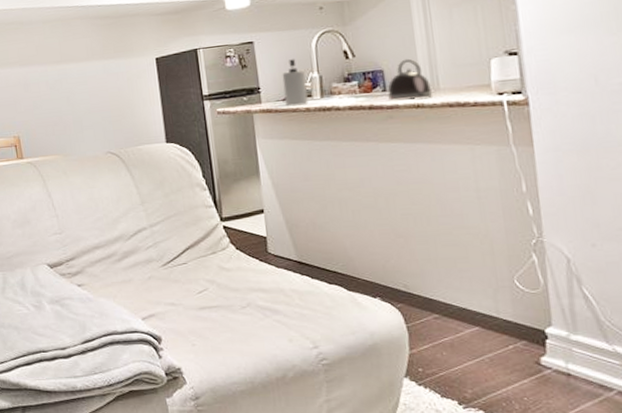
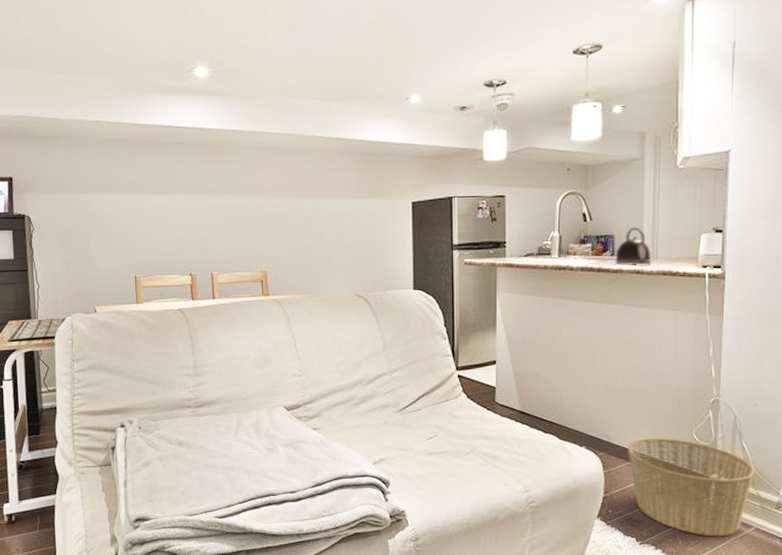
soap dispenser: present [282,59,308,107] -> none [527,217,547,263]
basket: none [431,286,607,401] -> present [627,438,755,537]

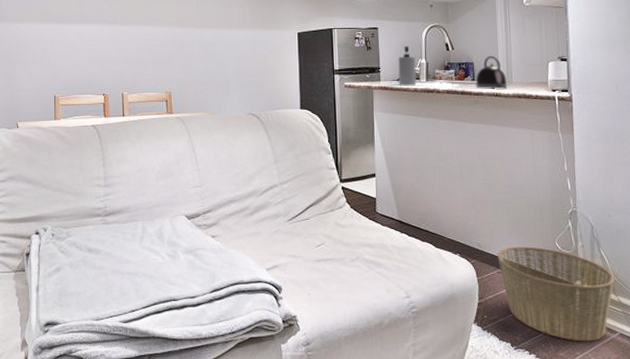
soap dispenser: none [527,217,547,263] -> present [398,46,416,86]

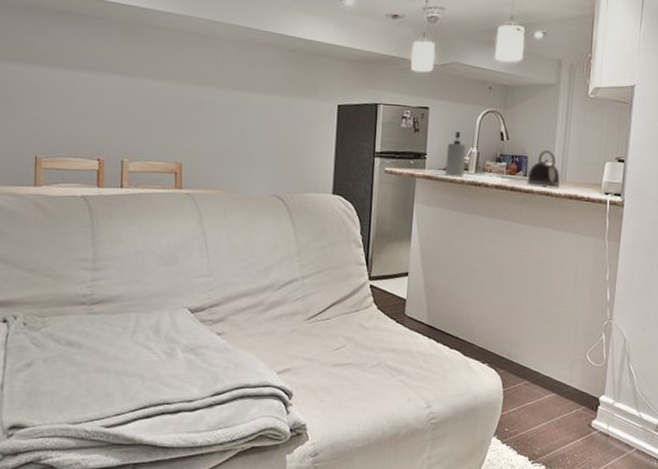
basket: present [497,246,615,342] -> none [526,357,639,457]

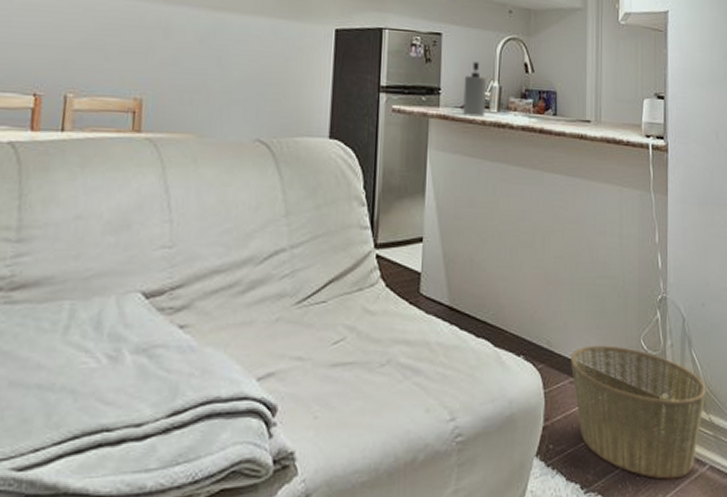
basket: none [526,357,639,457] -> present [570,345,706,480]
kettle: present [527,149,560,189] -> none [558,84,595,131]

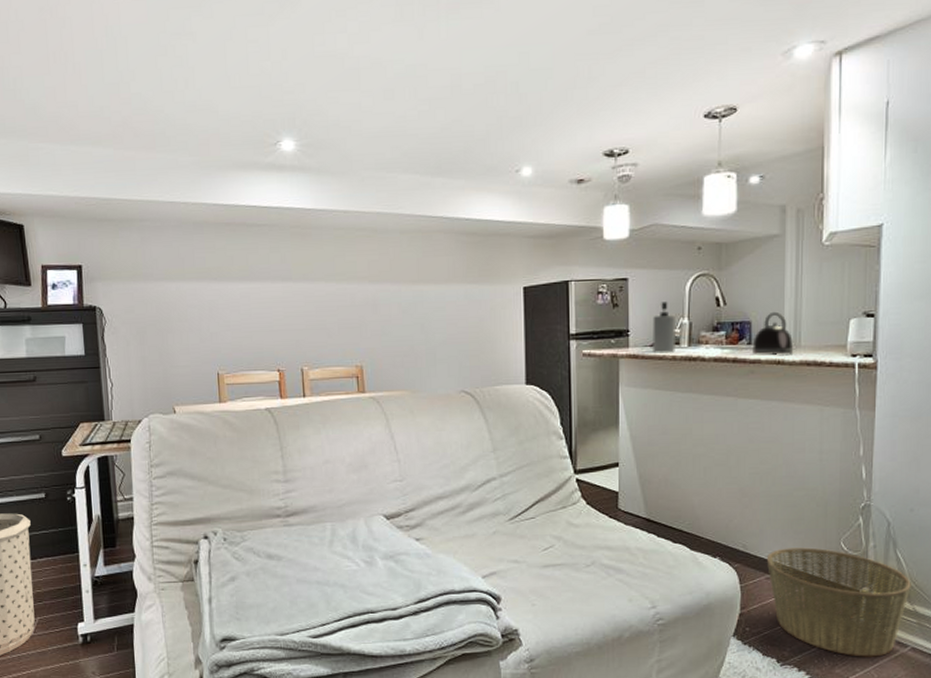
kettle: none [558,84,595,131] -> present [752,311,794,356]

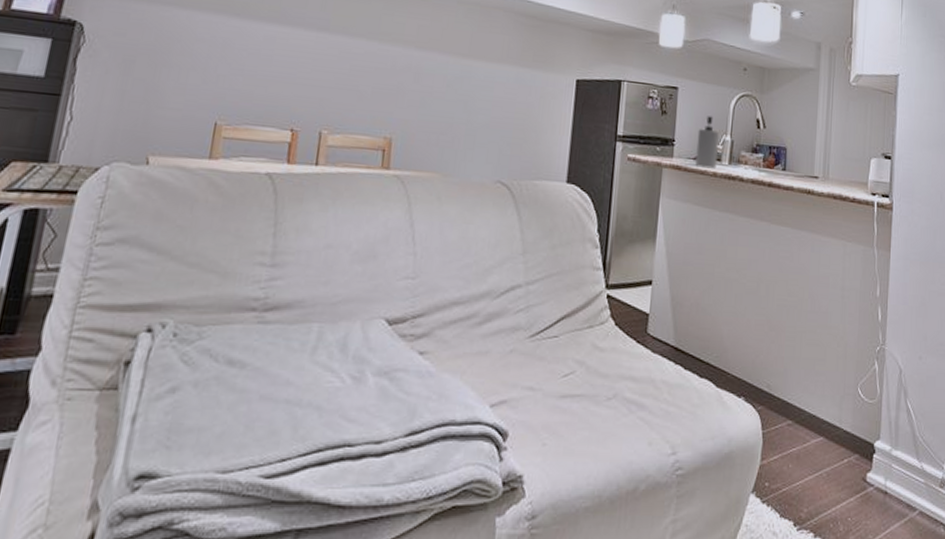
kettle: present [752,311,794,356] -> none [786,141,823,186]
basket: present [766,547,911,657] -> none [788,391,920,522]

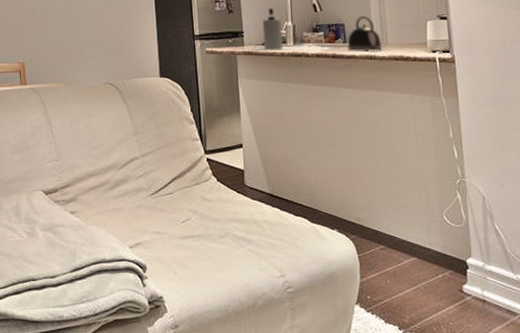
kettle: none [786,141,823,186] -> present [347,15,383,52]

